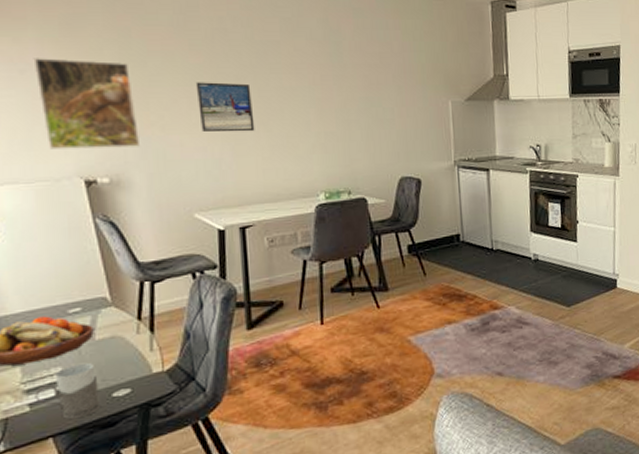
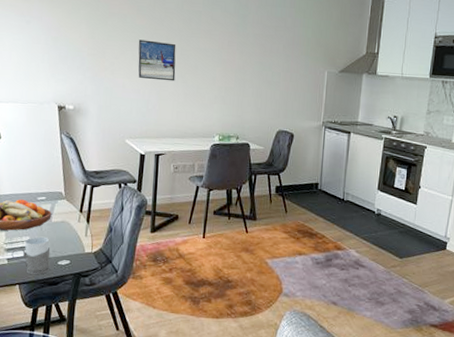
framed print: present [33,58,139,150] -> none [35,13,97,85]

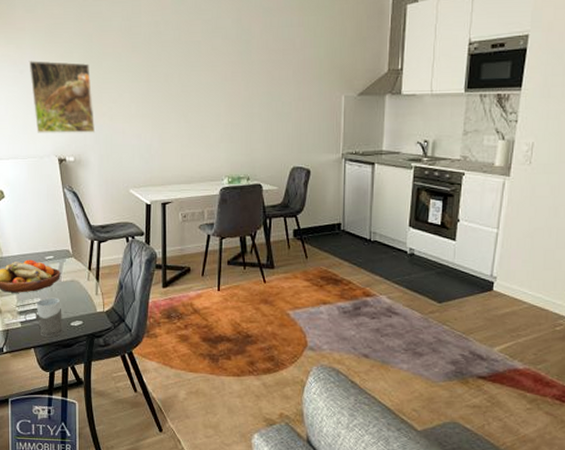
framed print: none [35,13,97,85] -> present [28,60,95,133]
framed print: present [138,39,176,82] -> none [135,79,177,122]

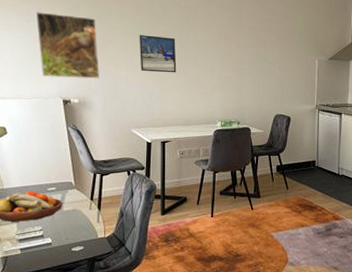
mug: present [24,297,64,337] -> none [24,225,64,262]
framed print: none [135,79,177,122] -> present [139,35,177,73]

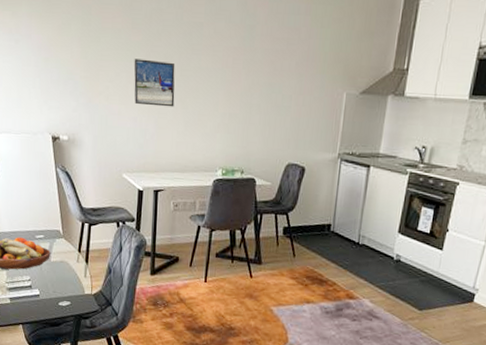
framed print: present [35,12,99,79] -> none [24,30,90,112]

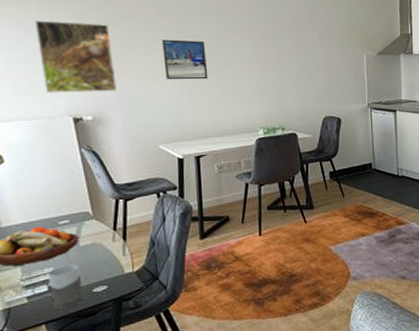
mug: none [13,276,52,315] -> present [32,264,84,309]
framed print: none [24,30,90,112] -> present [34,20,117,93]

